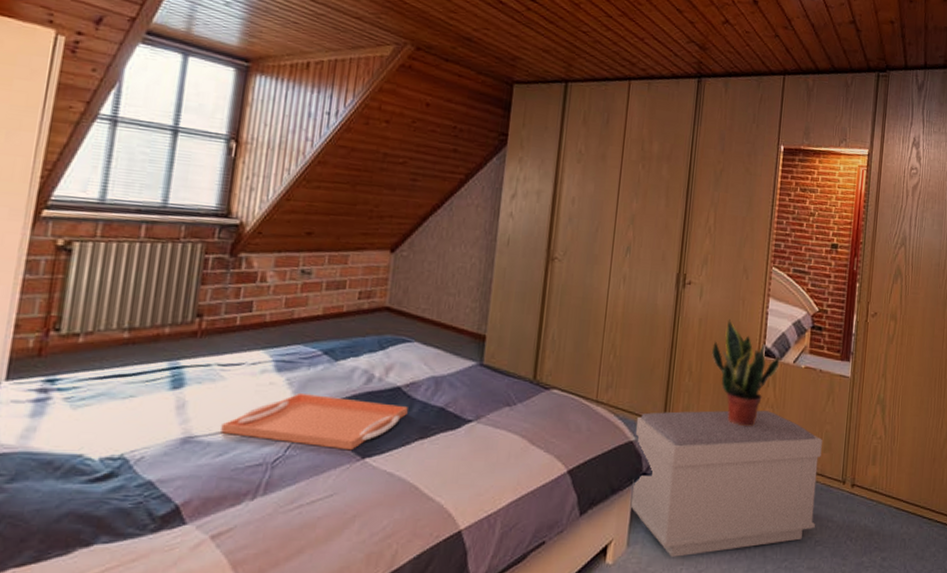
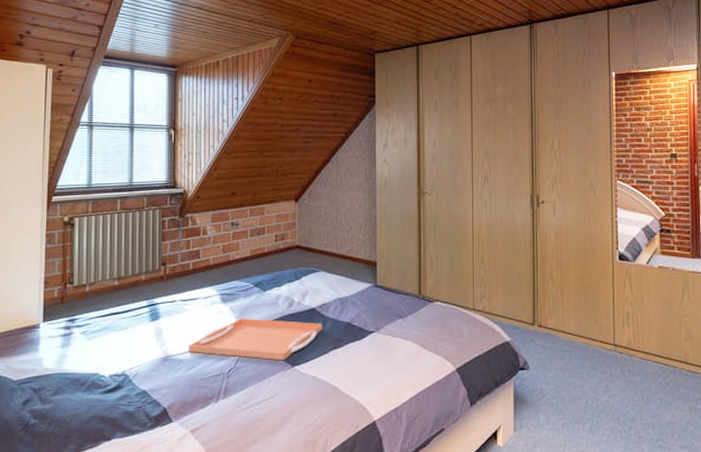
bench: present [629,410,823,557] -> none [509,308,684,439]
potted plant: present [711,319,780,427] -> none [569,230,634,324]

